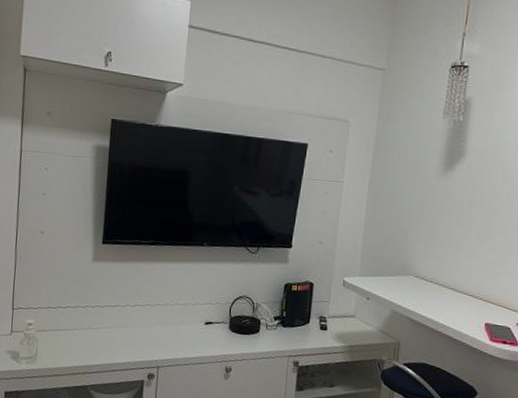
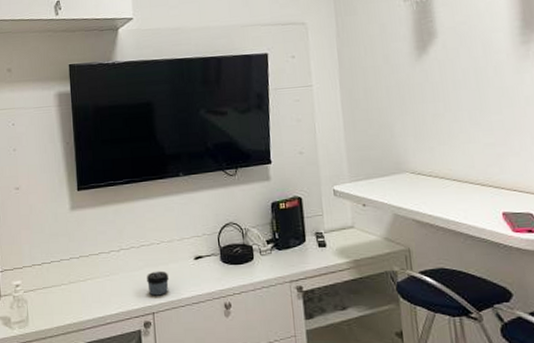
jar: none [156,329,178,353] -> present [147,270,169,296]

